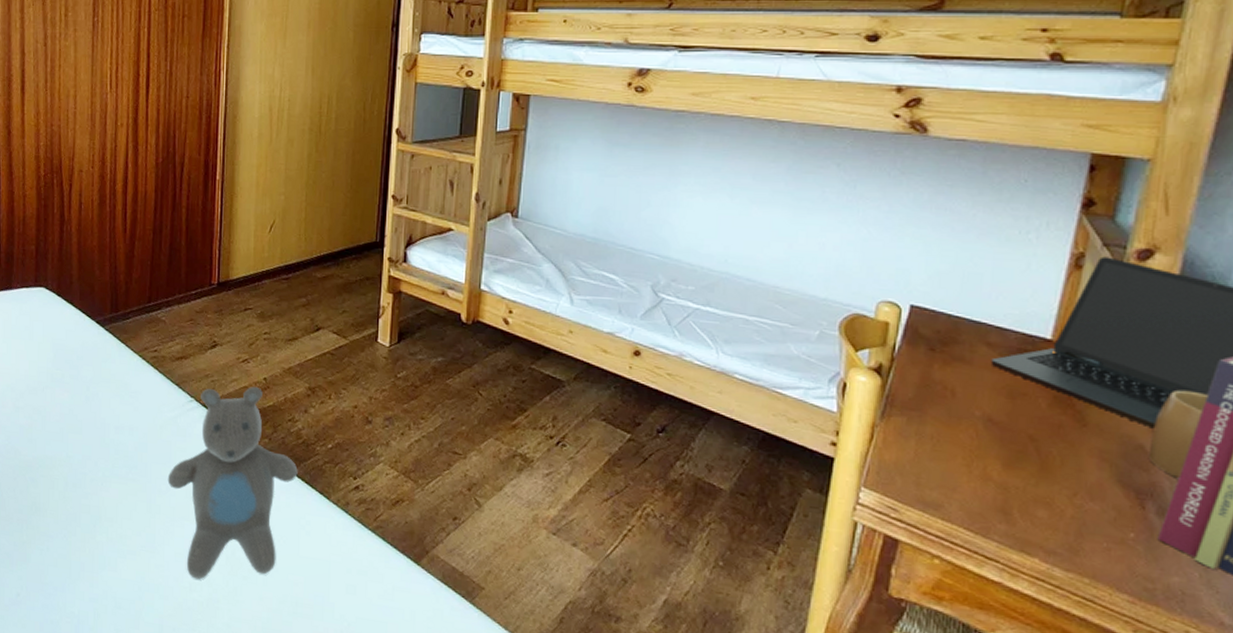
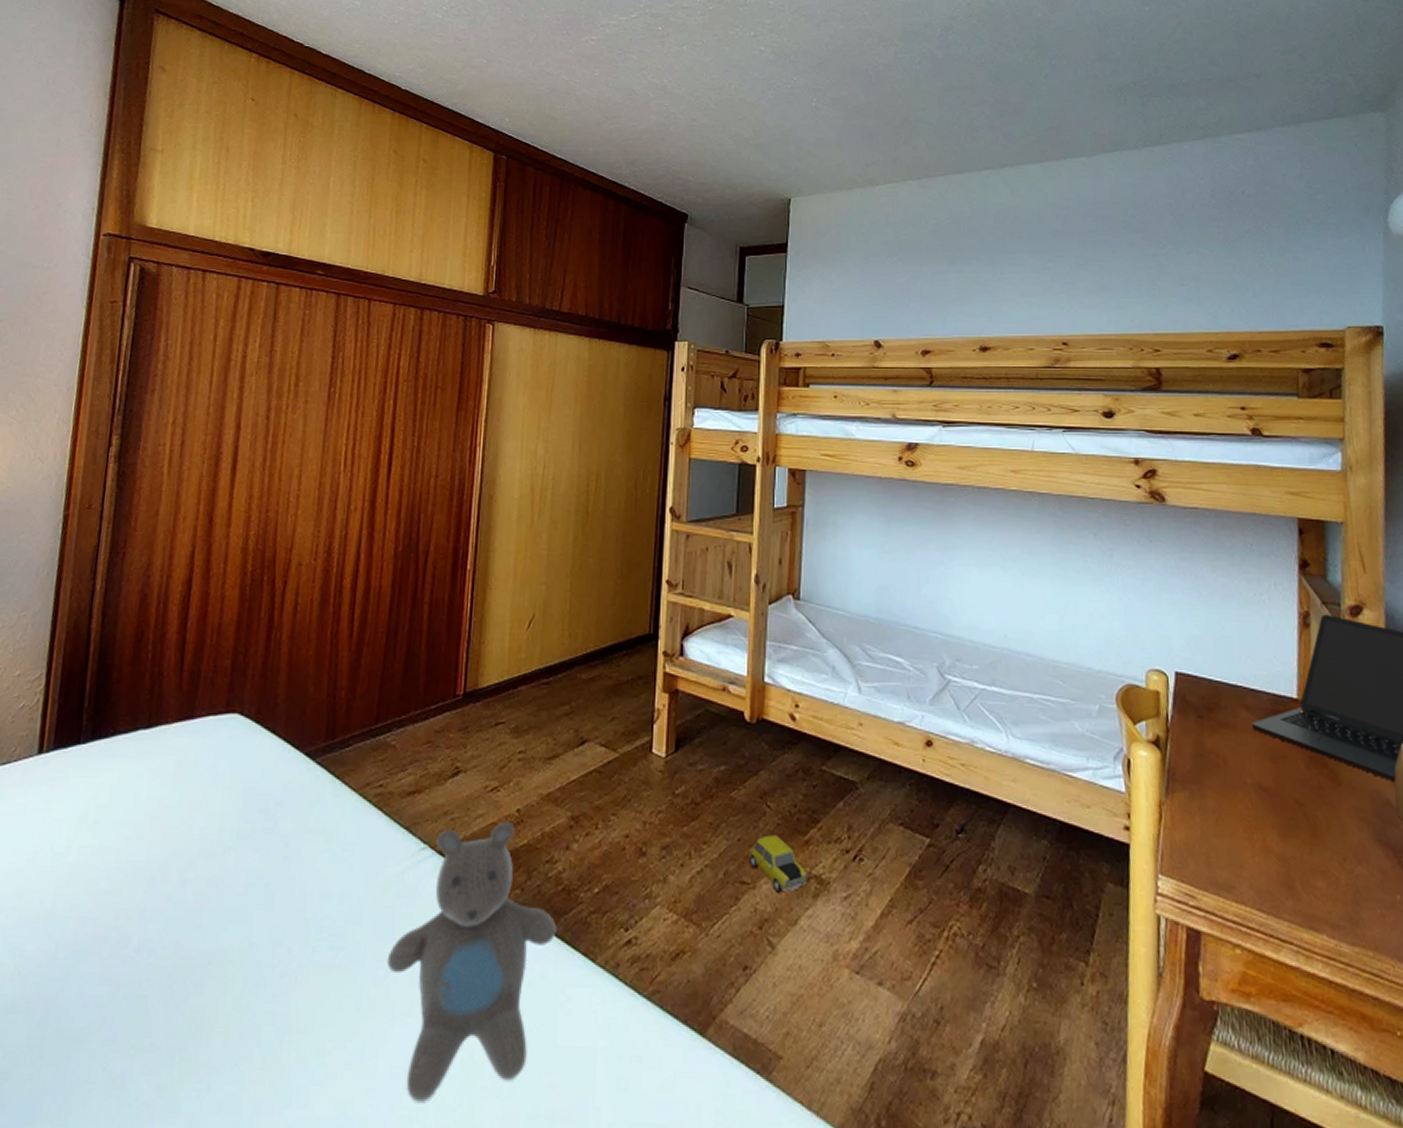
toy car: none [460,417,513,464] -> present [748,835,808,892]

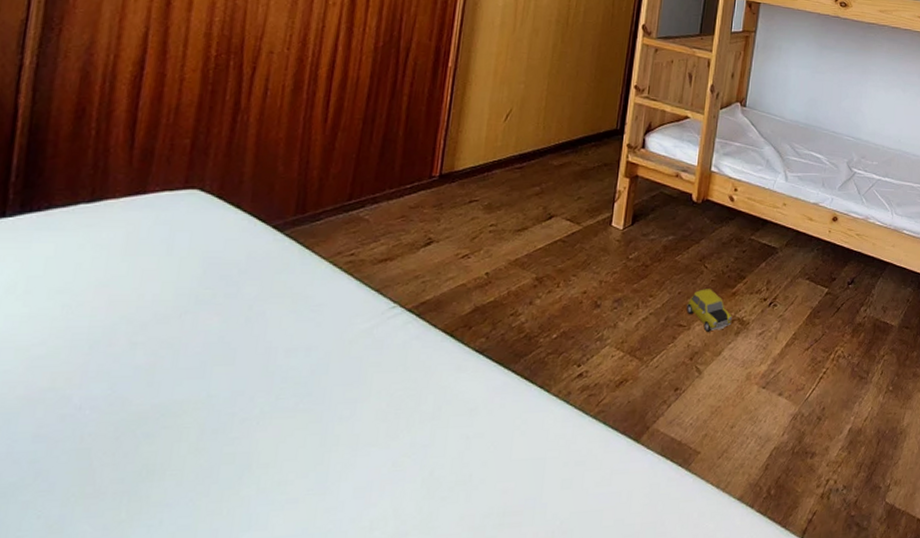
stuffed animal: present [386,821,557,1102] -> none [352,282,517,514]

